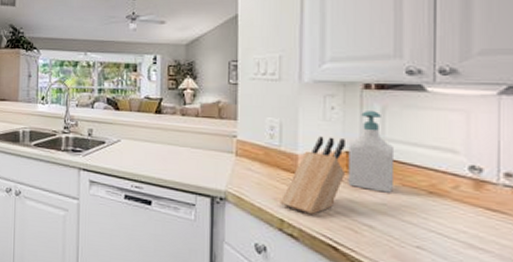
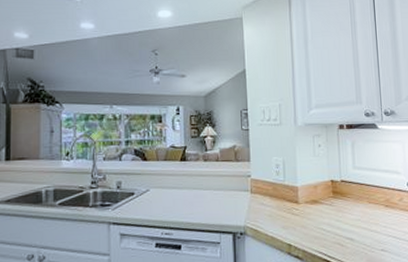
knife block: present [280,136,345,214] -> none [287,169,331,236]
soap bottle: present [348,109,393,193] -> none [332,145,363,210]

